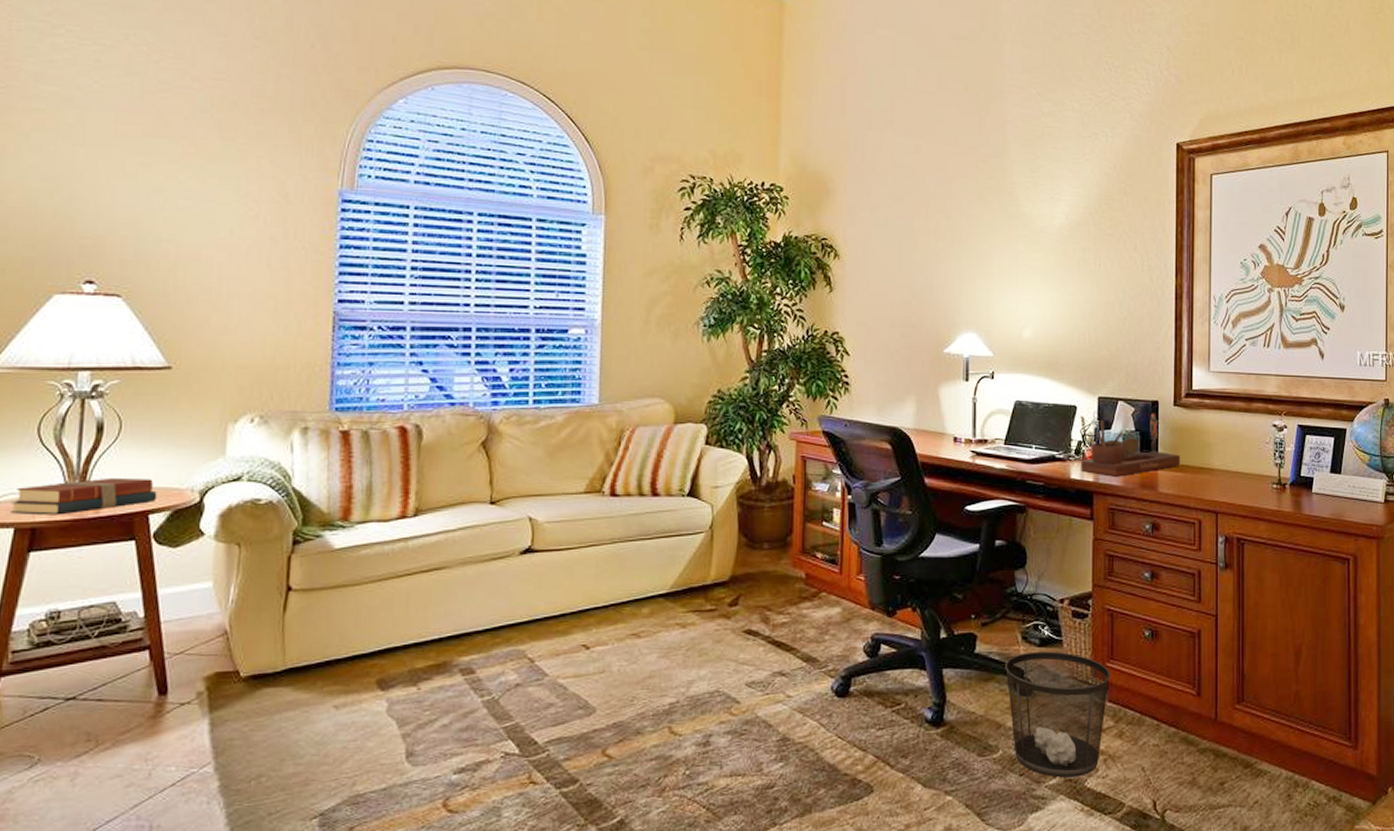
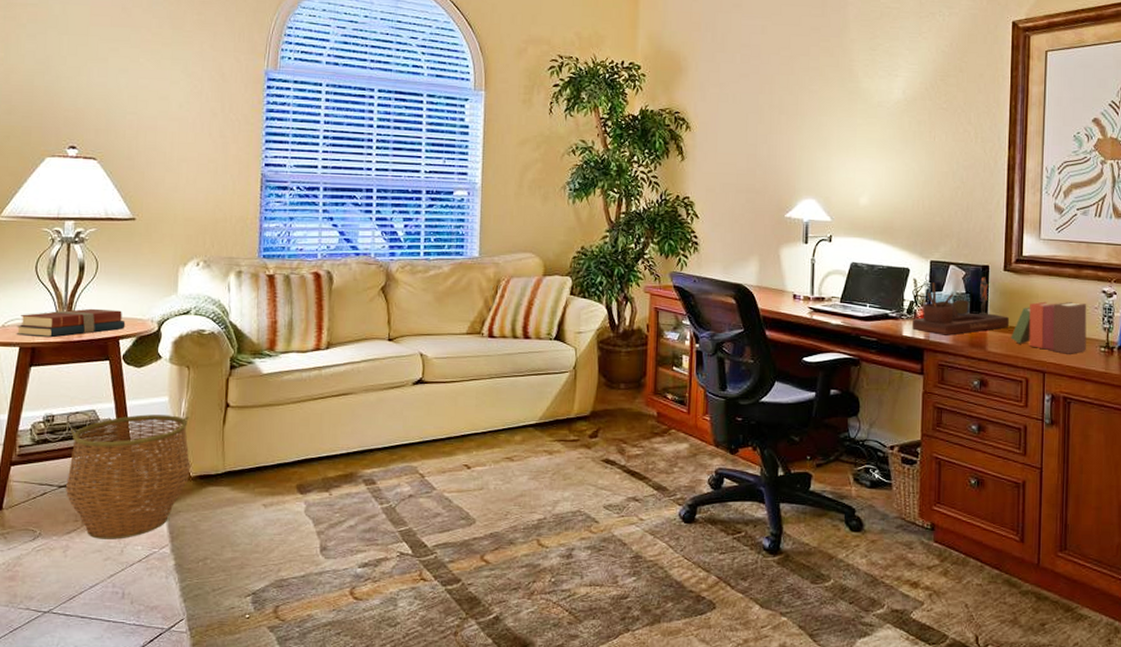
basket: none [74,604,241,761] -> present [65,414,191,539]
waste bin: present [1005,651,1110,778] -> none [837,492,937,609]
books: none [1182,437,1258,493] -> present [1011,301,1087,354]

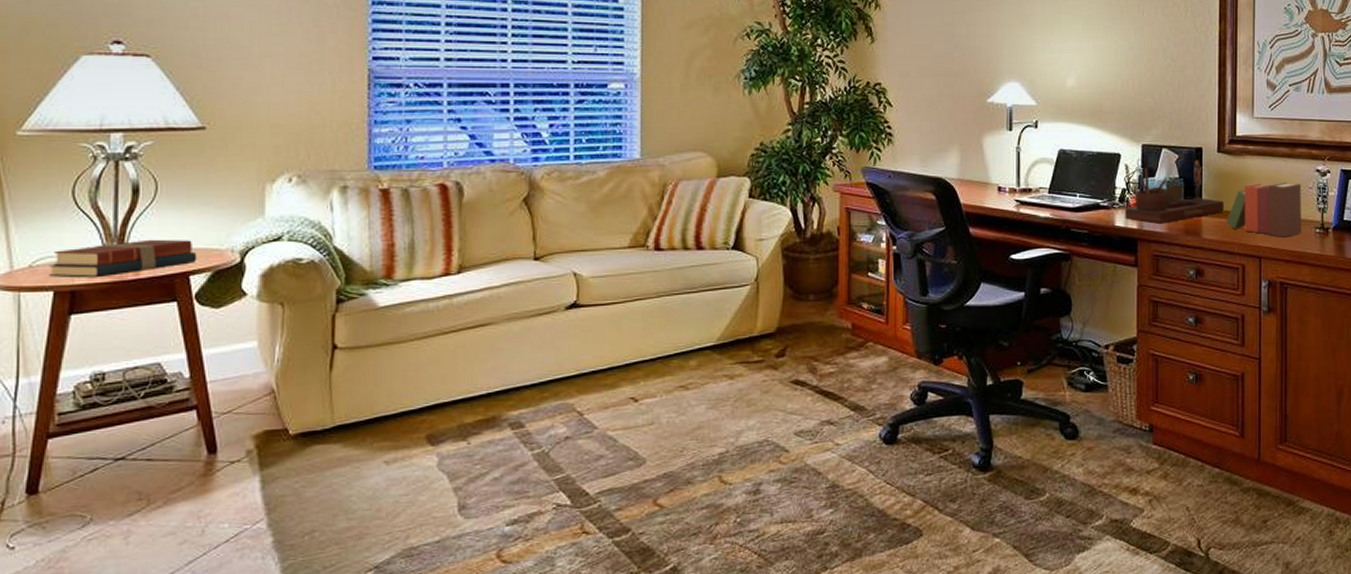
basket: present [65,414,191,539] -> none [123,363,290,519]

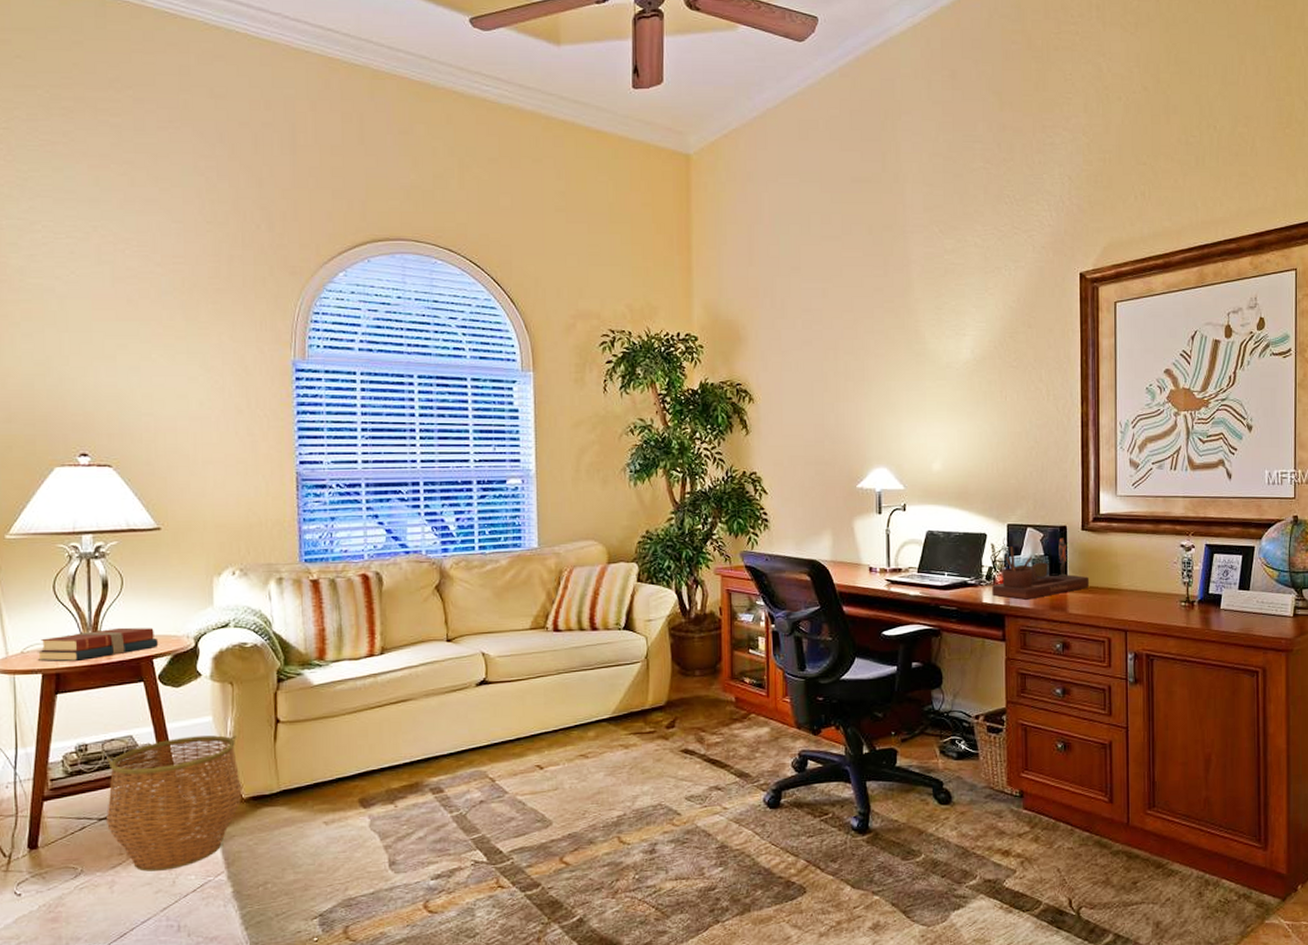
basket: none [123,363,290,519] -> present [105,735,242,872]
books: present [1226,183,1302,237] -> none [1091,558,1167,611]

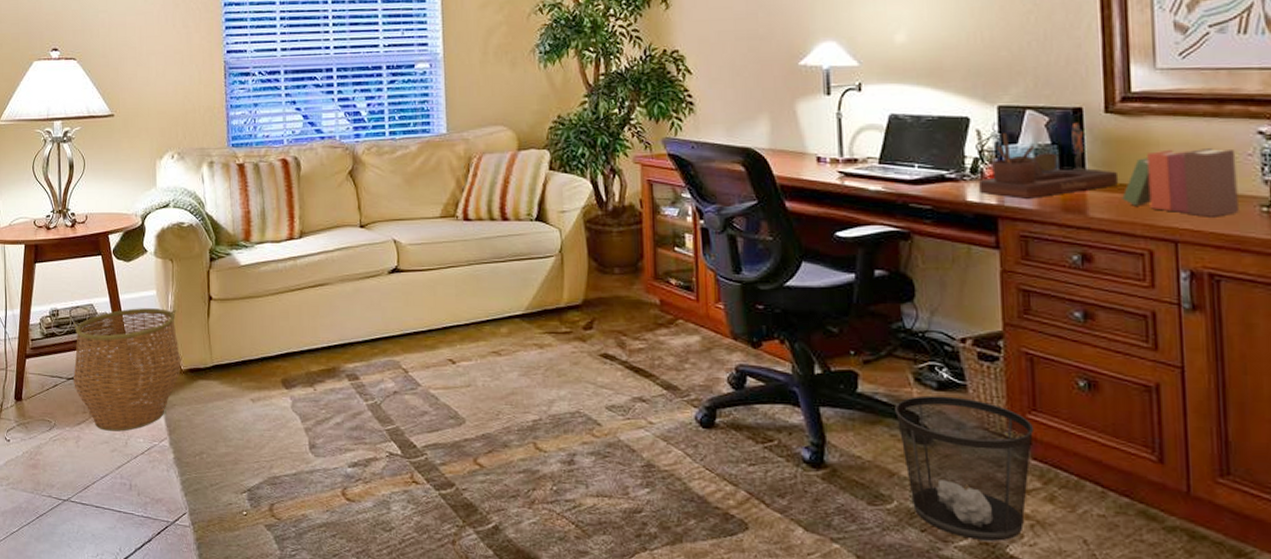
books: present [37,627,159,662] -> none [21,205,113,235]
waste bin: none [925,763,1025,879] -> present [895,395,1033,541]
books: none [1091,558,1167,611] -> present [1122,148,1239,217]

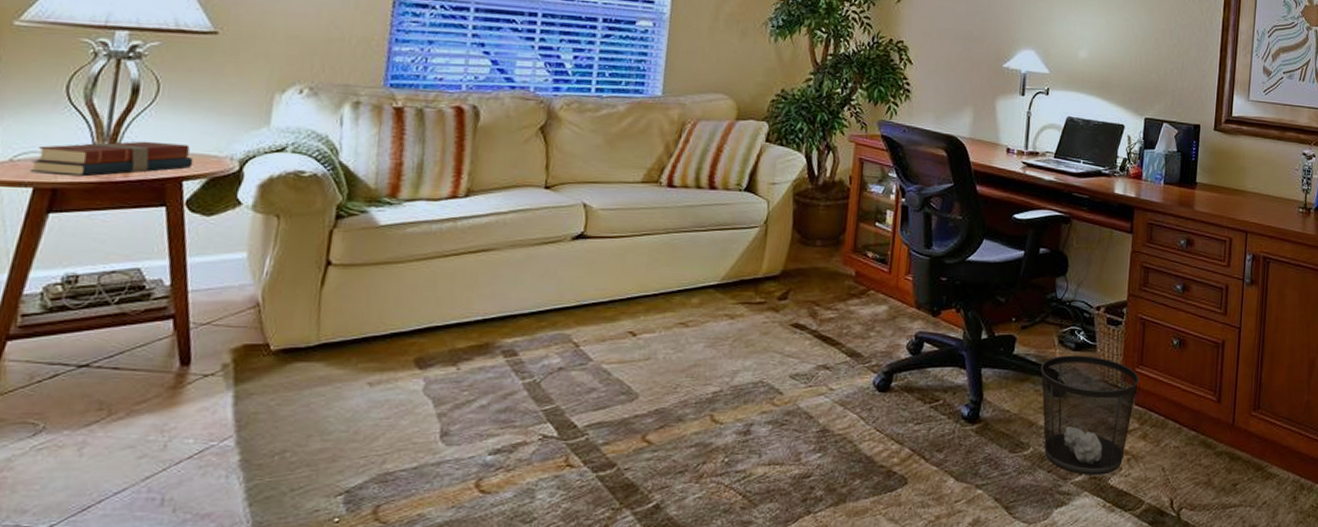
books: none [21,205,113,235] -> present [29,141,194,177]
basket: present [73,308,181,431] -> none [86,274,274,432]
desk organizer: present [979,122,1119,199] -> none [1124,136,1217,194]
books: present [1122,148,1239,217] -> none [1217,162,1289,215]

